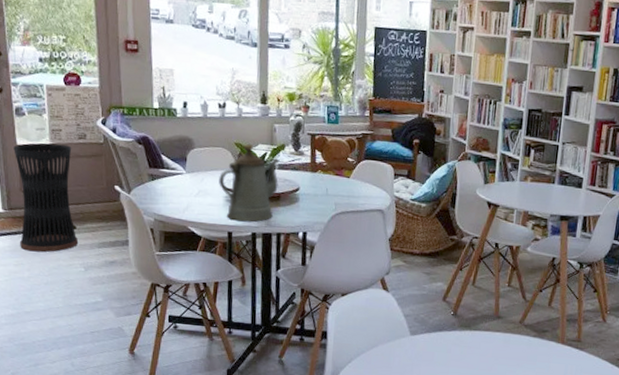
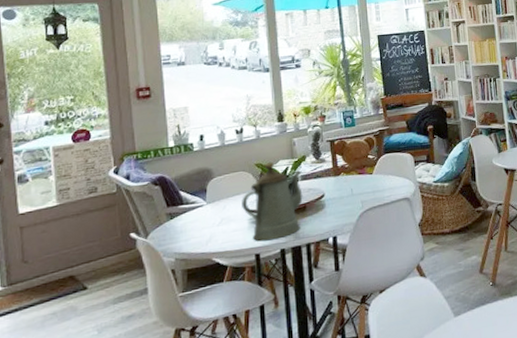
umbrella stand: present [14,143,79,252] -> none [15,202,91,327]

